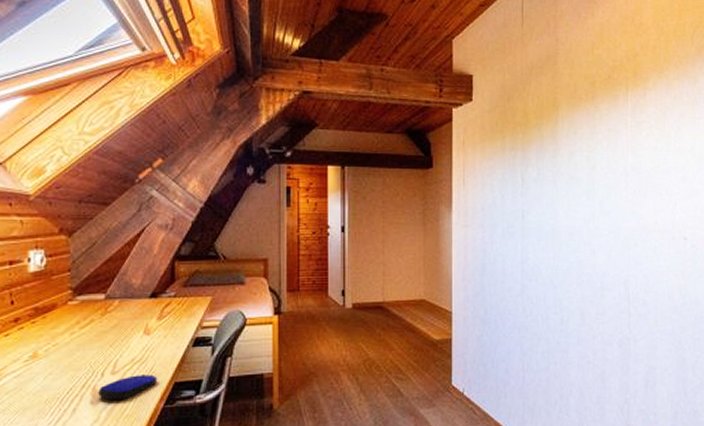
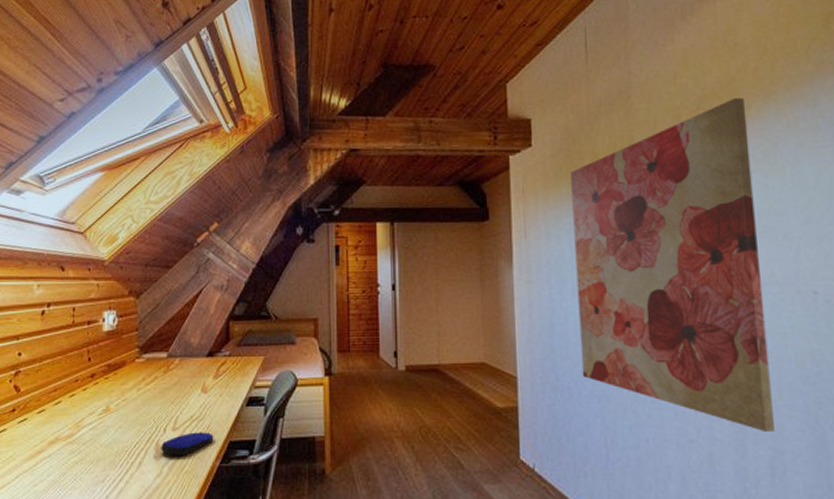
wall art: none [505,71,651,353] -> present [571,98,776,433]

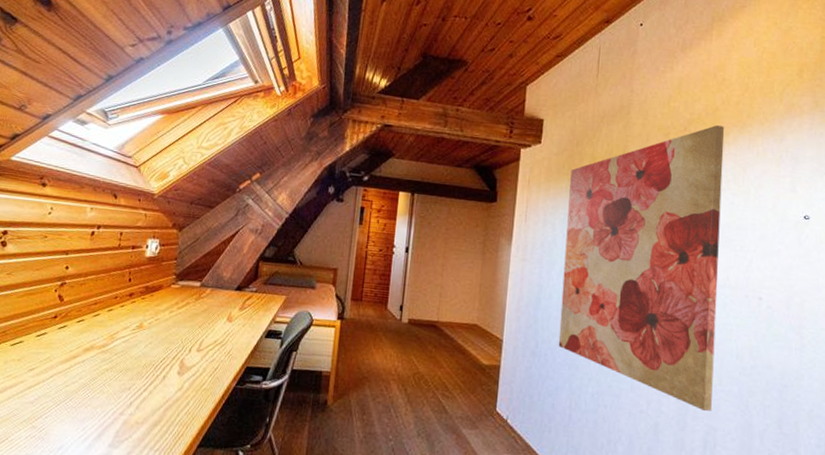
computer mouse: present [161,432,214,456] -> none [184,355,233,375]

